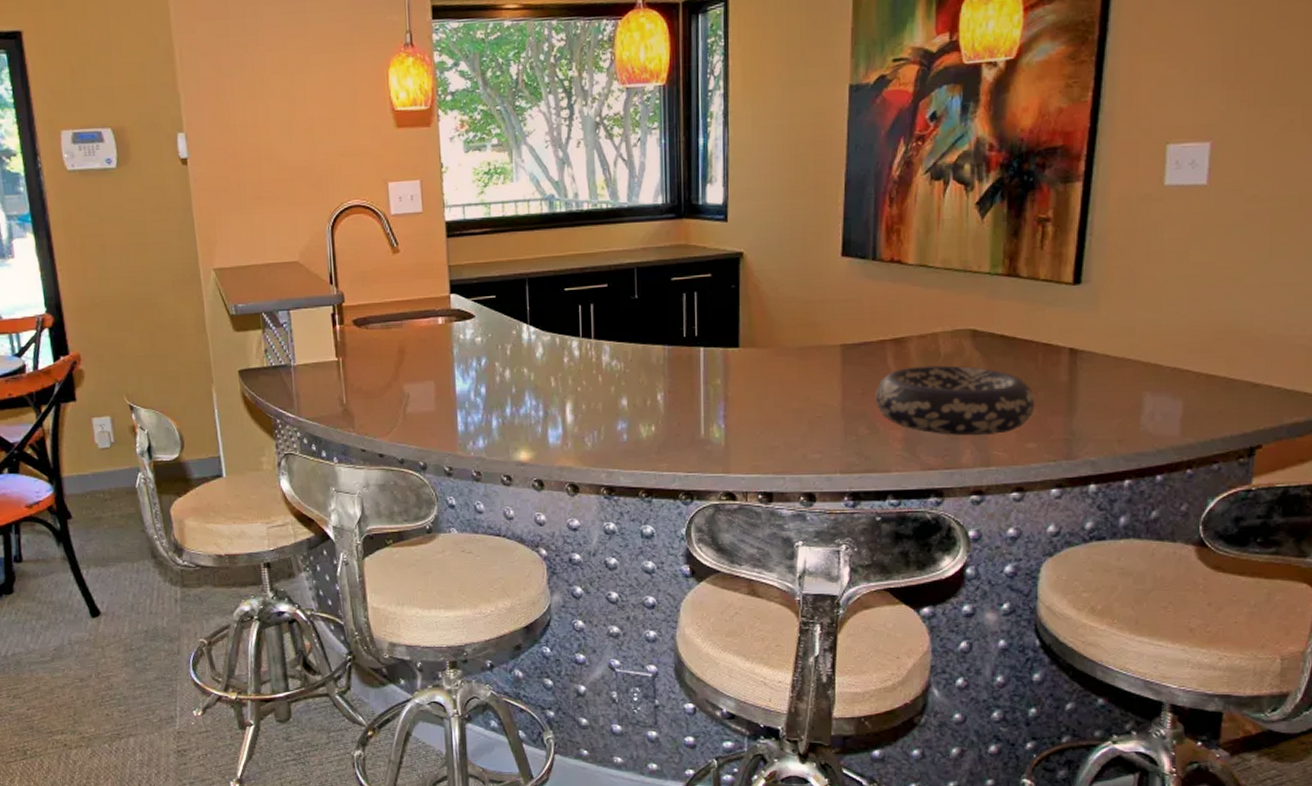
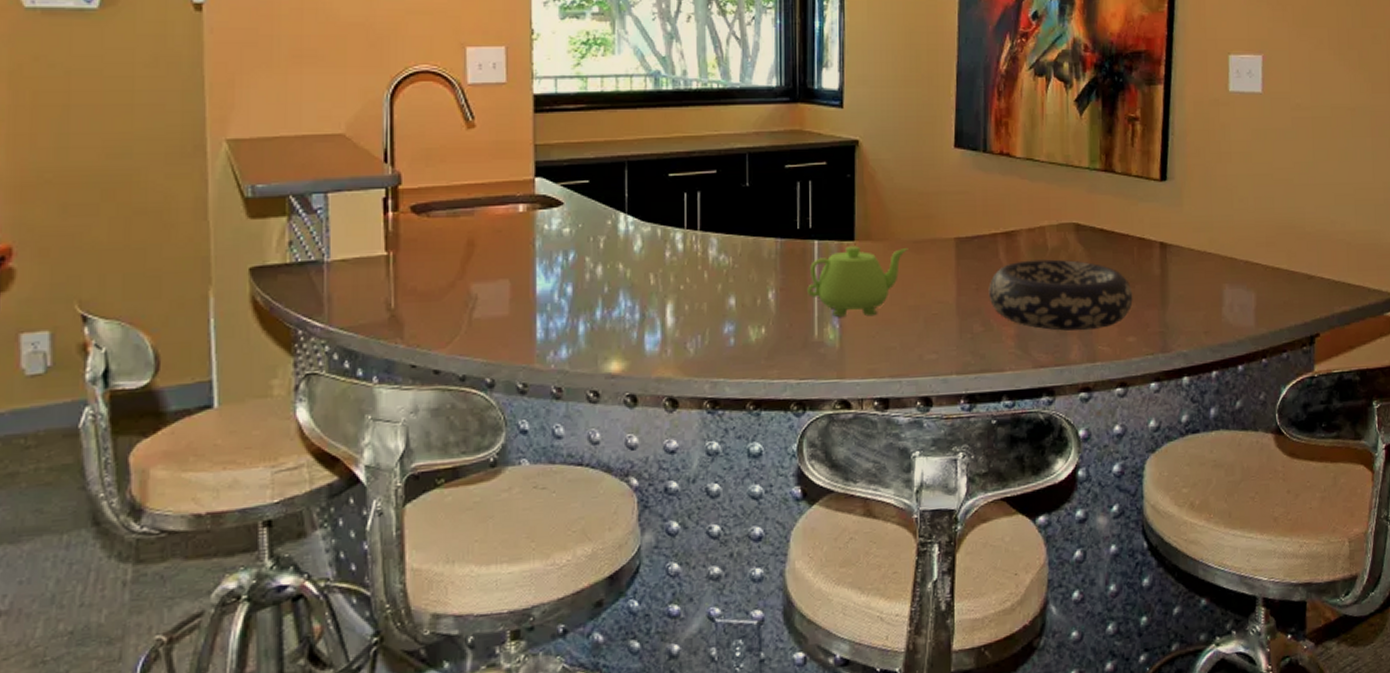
teapot: none [694,352,793,418] -> present [807,246,908,317]

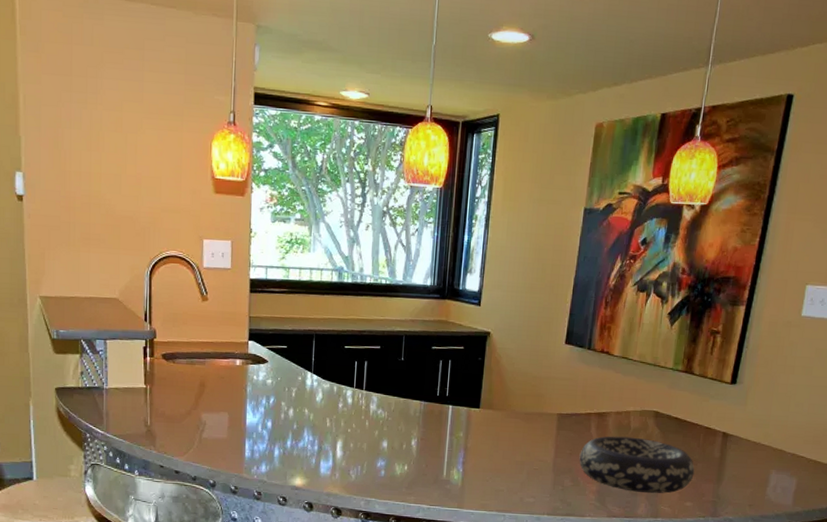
teapot: present [807,246,908,317] -> none [441,412,521,466]

